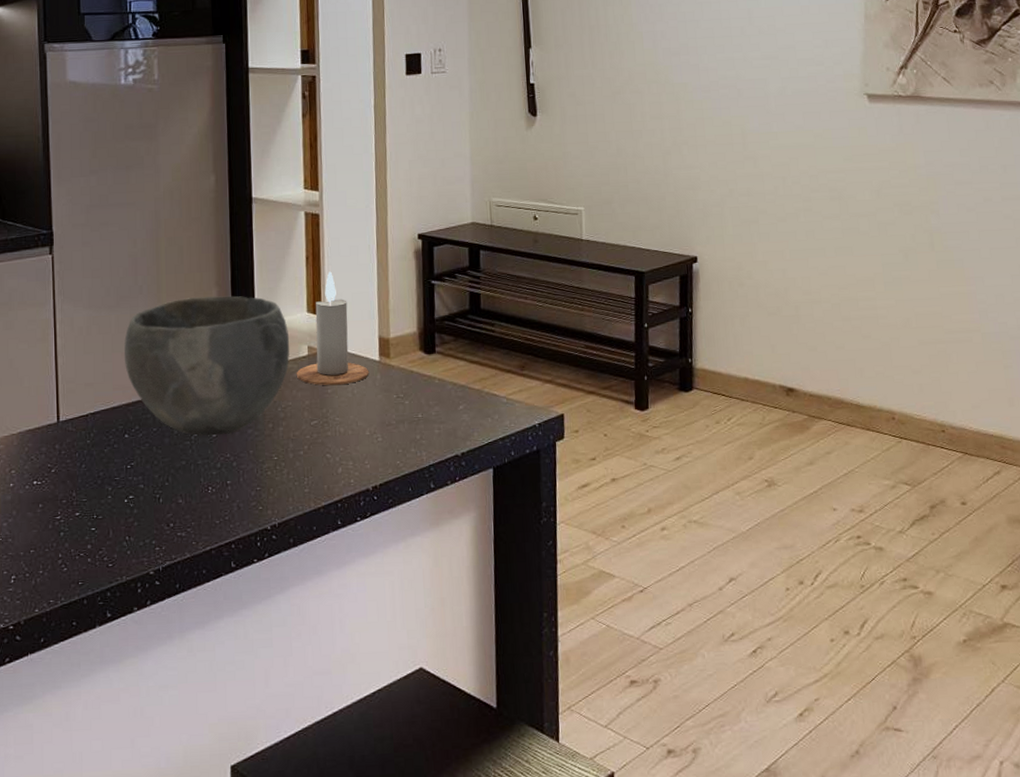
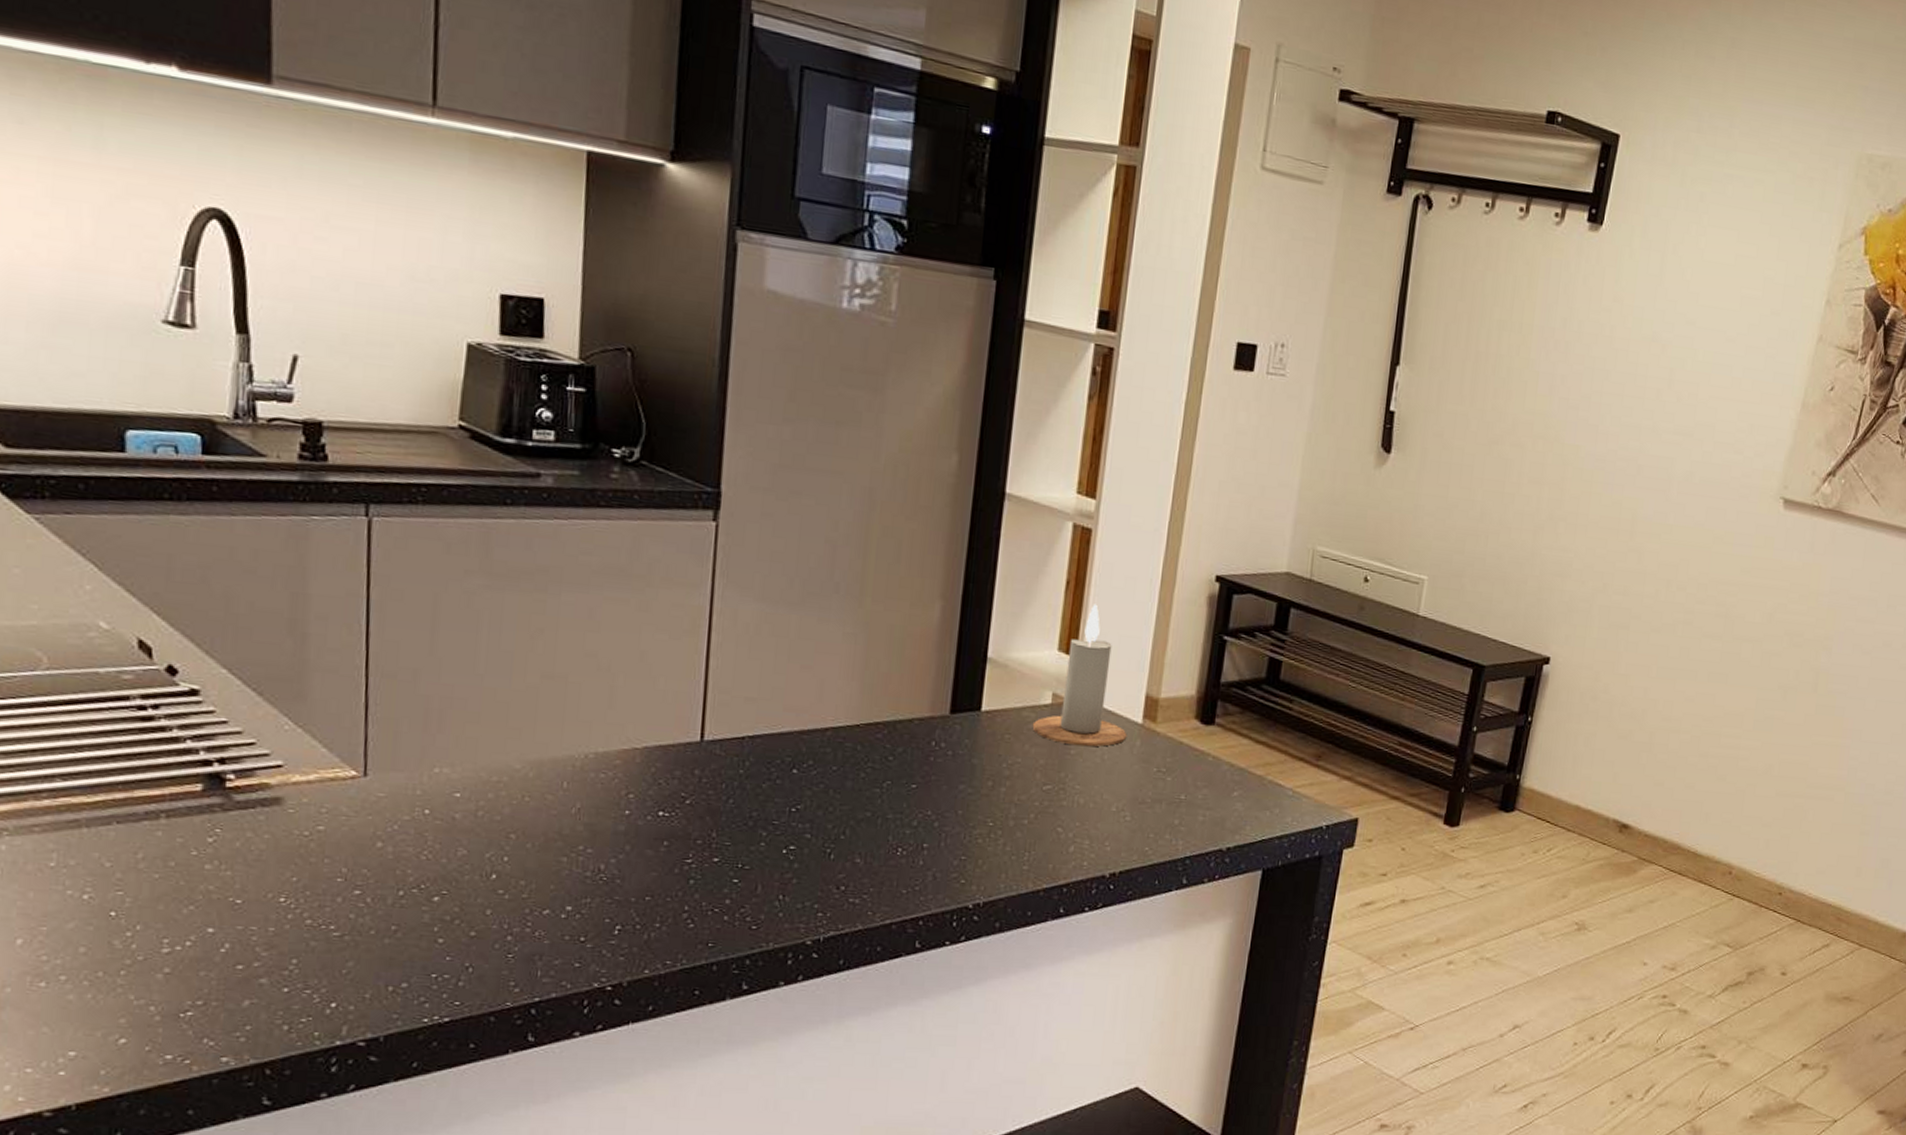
bowl: present [124,296,290,436] -> none [803,608,1030,787]

